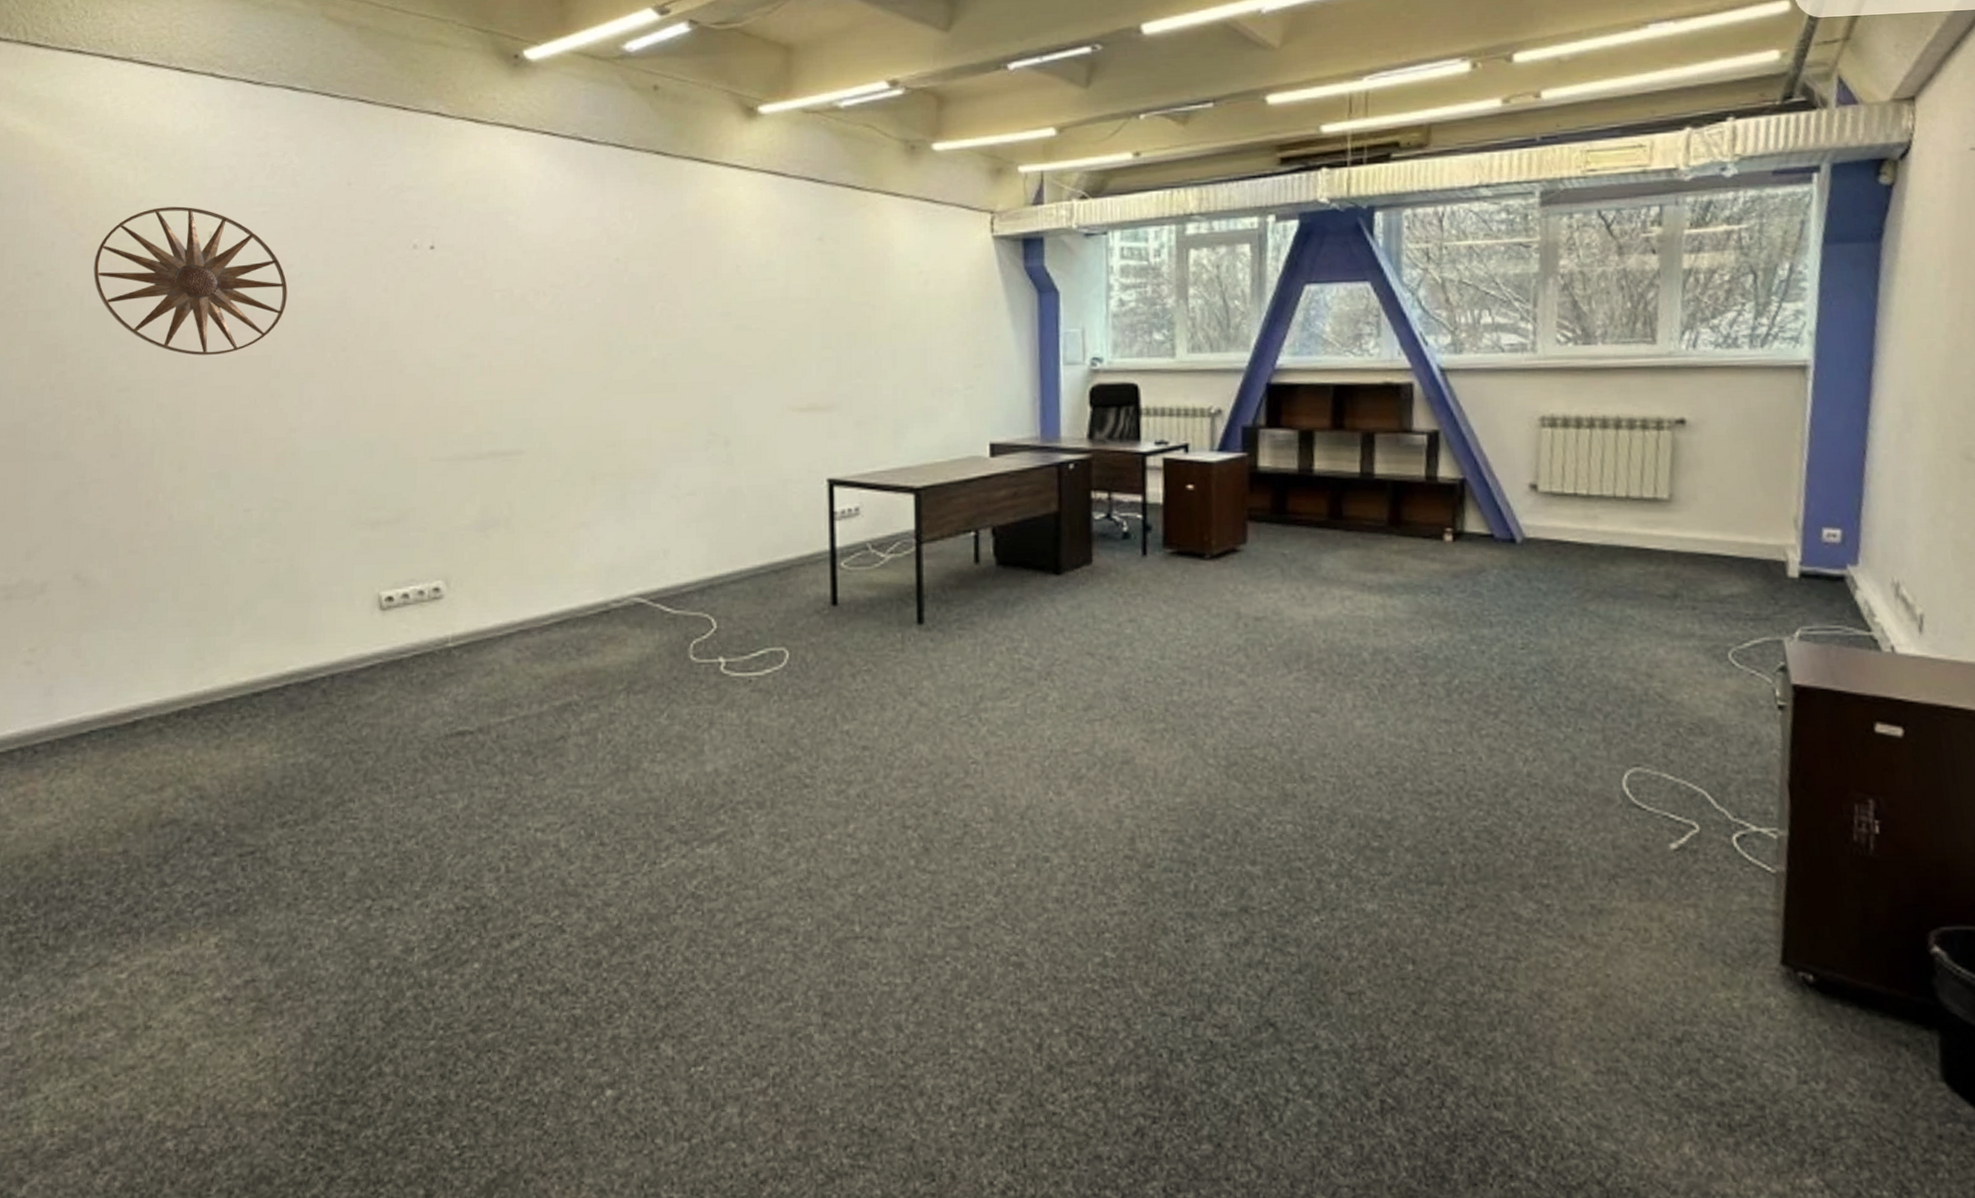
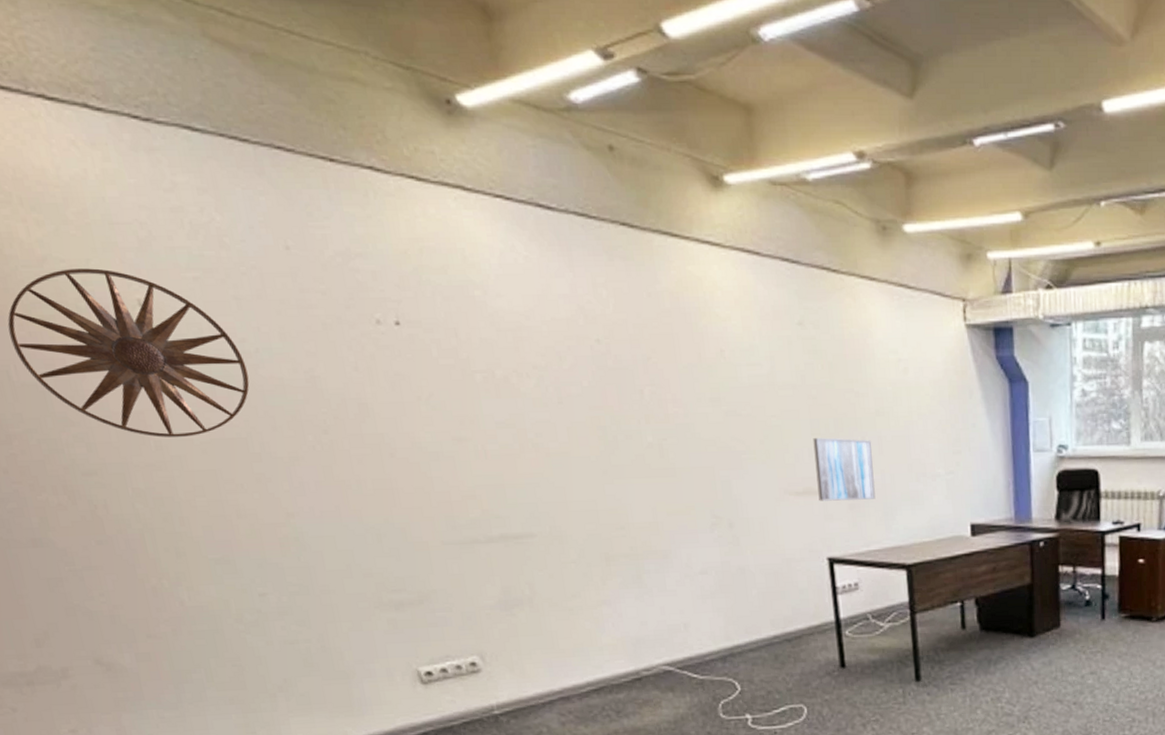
wall art: none [823,351,886,418] -> present [813,438,876,501]

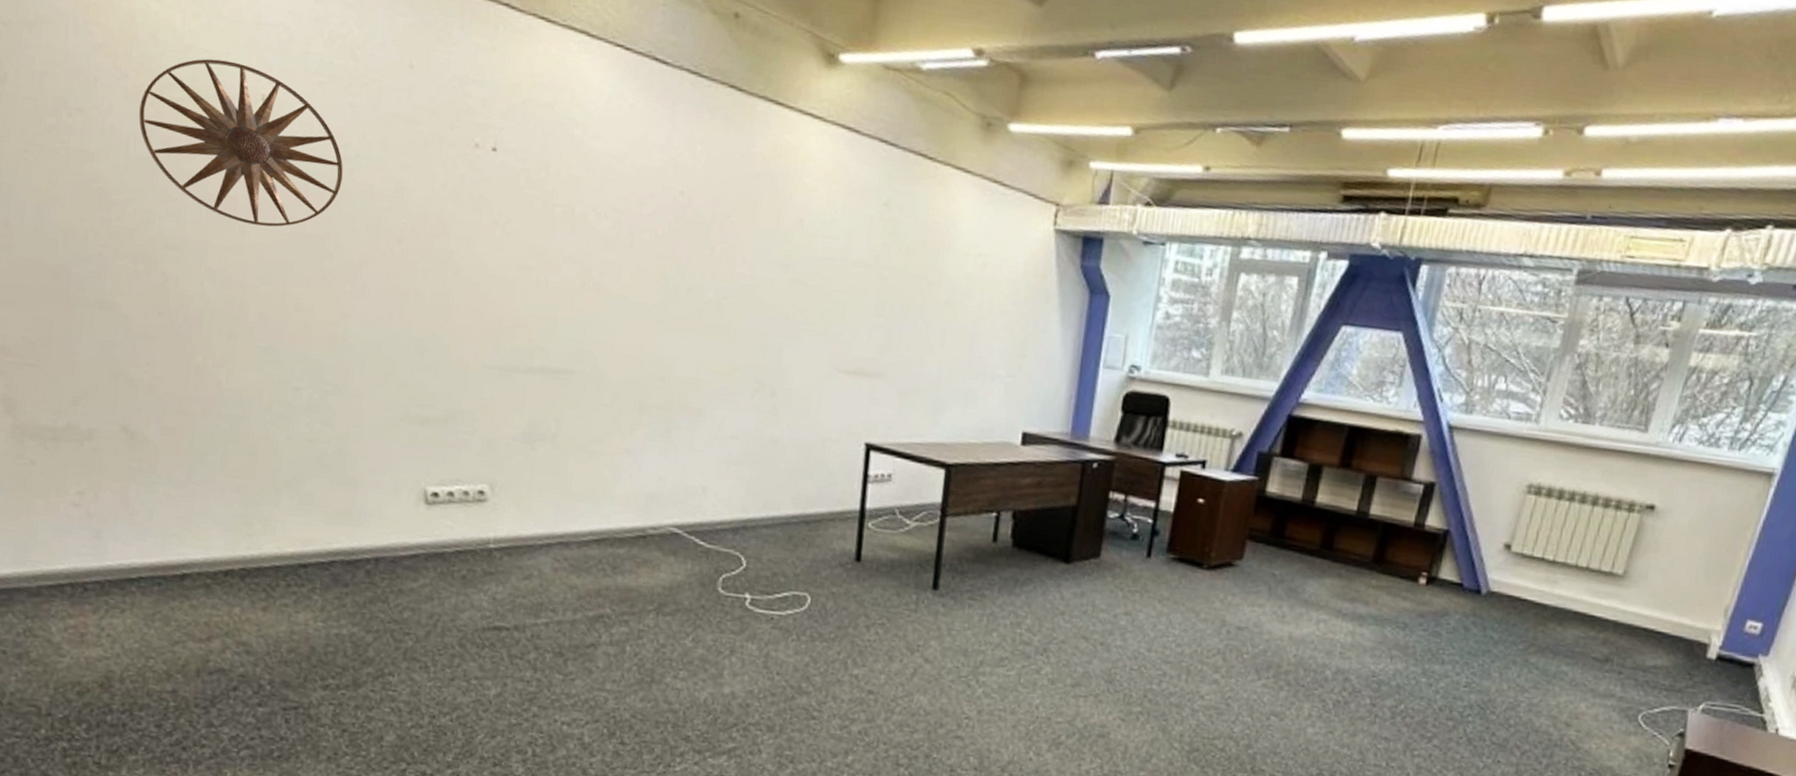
wall art: present [813,438,876,501] -> none [868,319,935,391]

